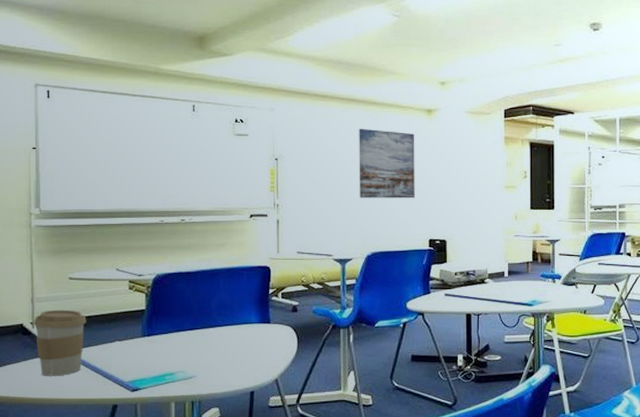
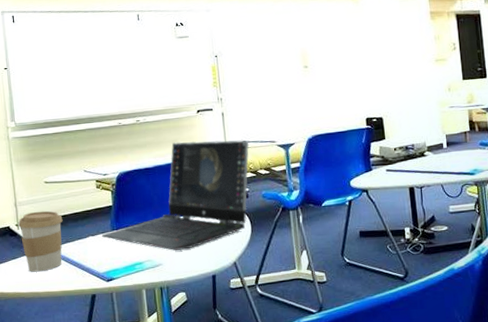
laptop computer: none [130,247,304,363] -> present [101,139,249,251]
wall art: present [359,128,415,199] -> none [289,18,348,85]

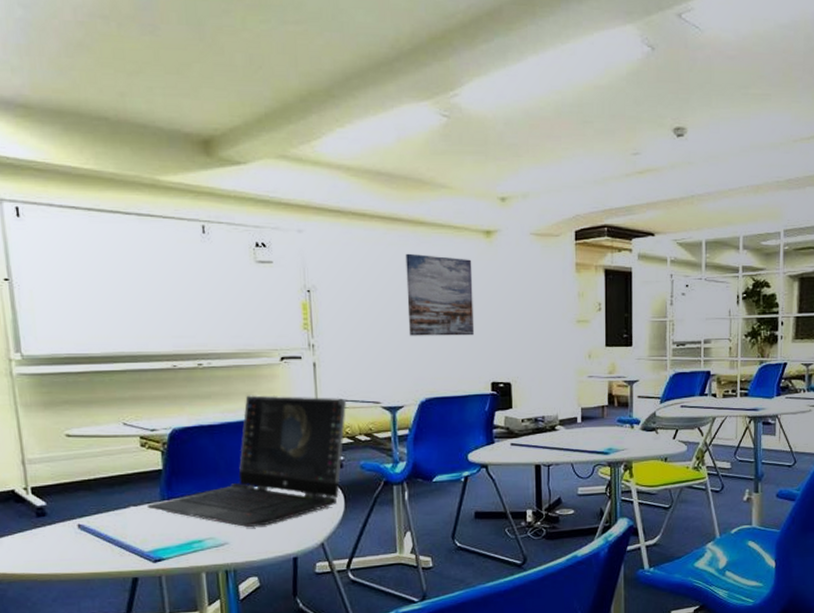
coffee cup: present [18,210,63,272] -> none [27,472,93,549]
wall art: none [289,18,348,85] -> present [406,253,474,336]

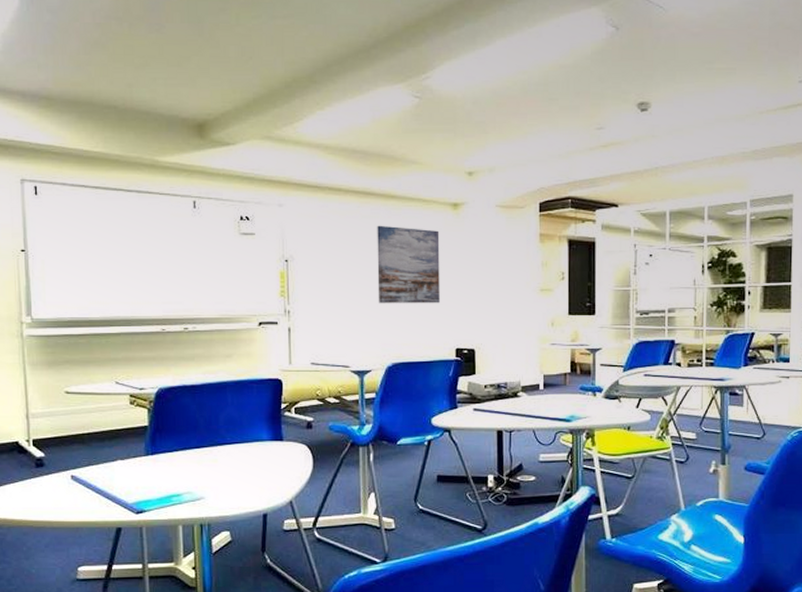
laptop computer: present [146,395,347,528] -> none [132,358,318,484]

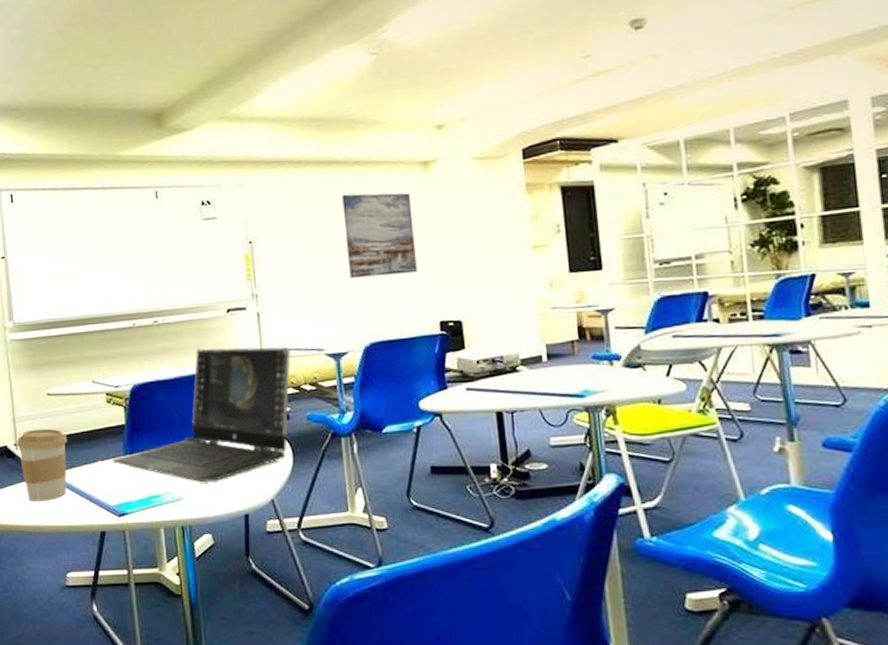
coffee cup: none [30,426,86,497] -> present [17,428,68,502]
laptop computer: none [132,358,318,484] -> present [112,346,291,483]

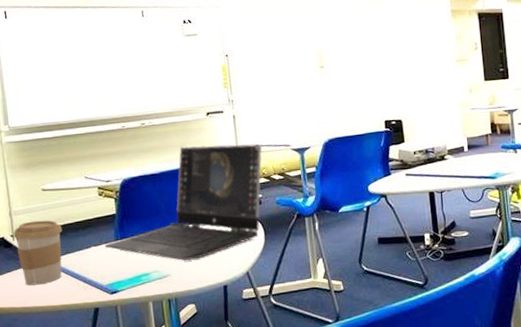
wall art: present [342,193,417,278] -> none [304,16,366,86]

